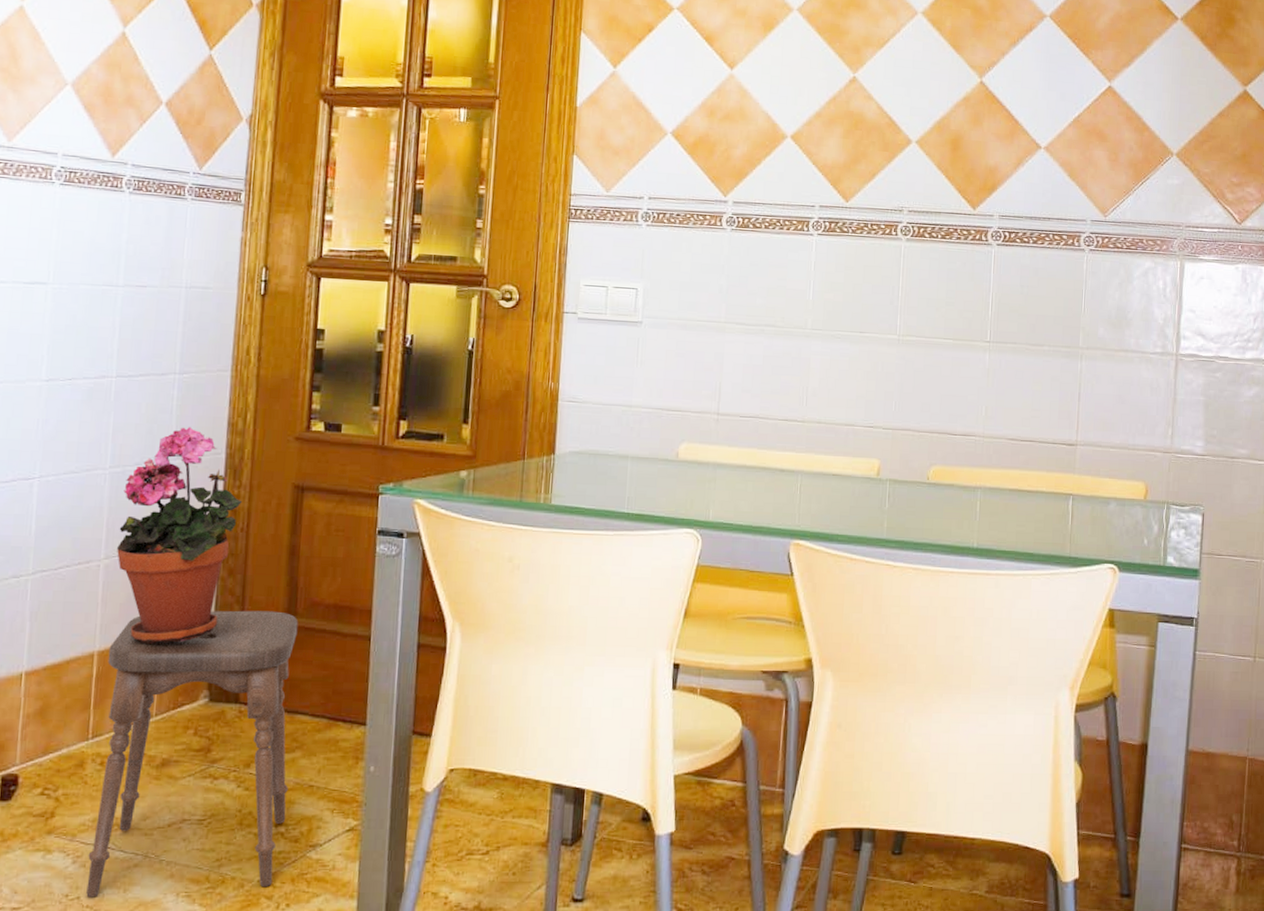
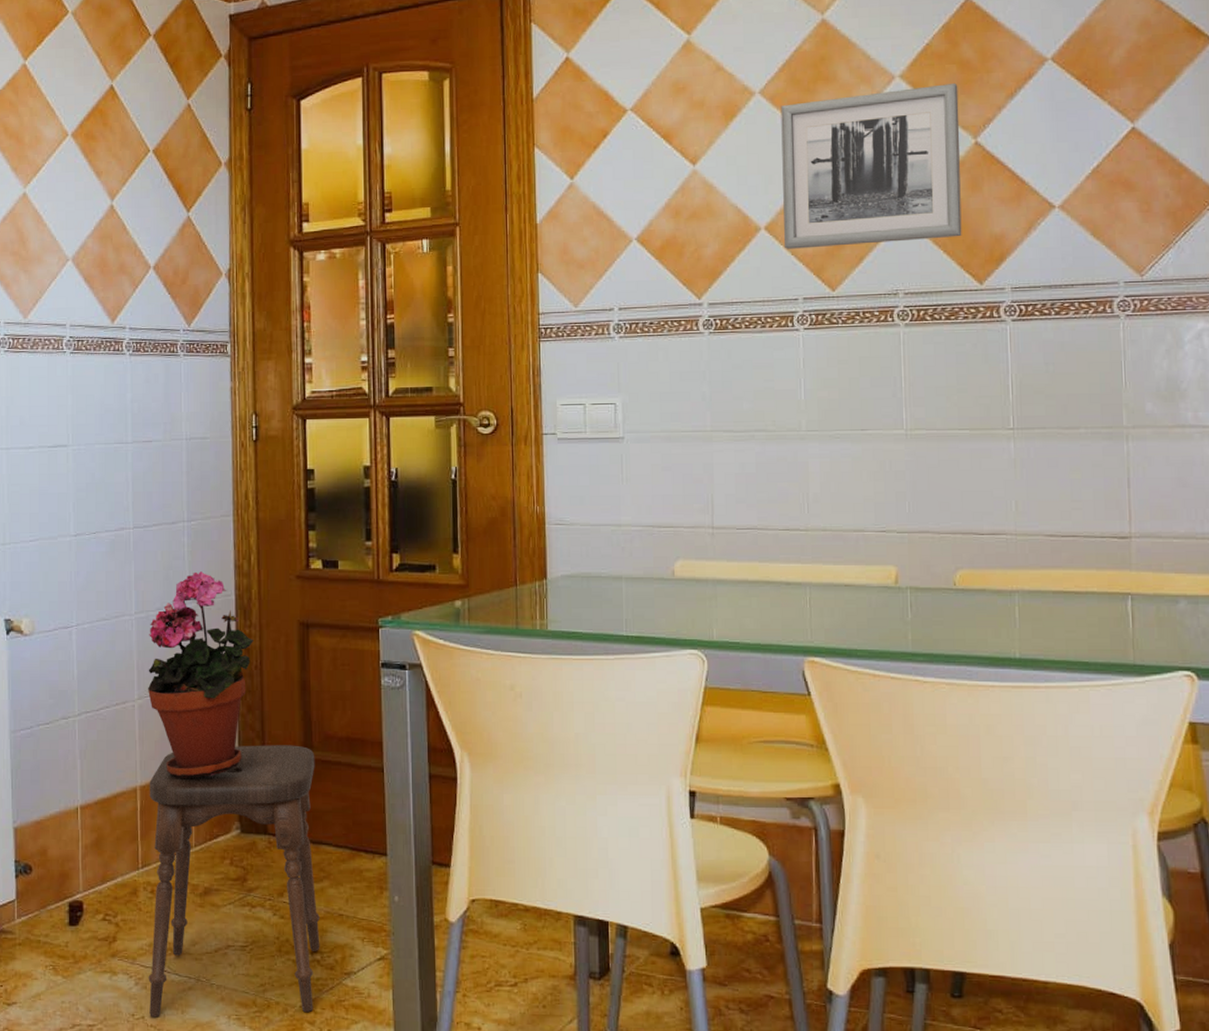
wall art: none [807,24,971,165] -> present [781,82,962,249]

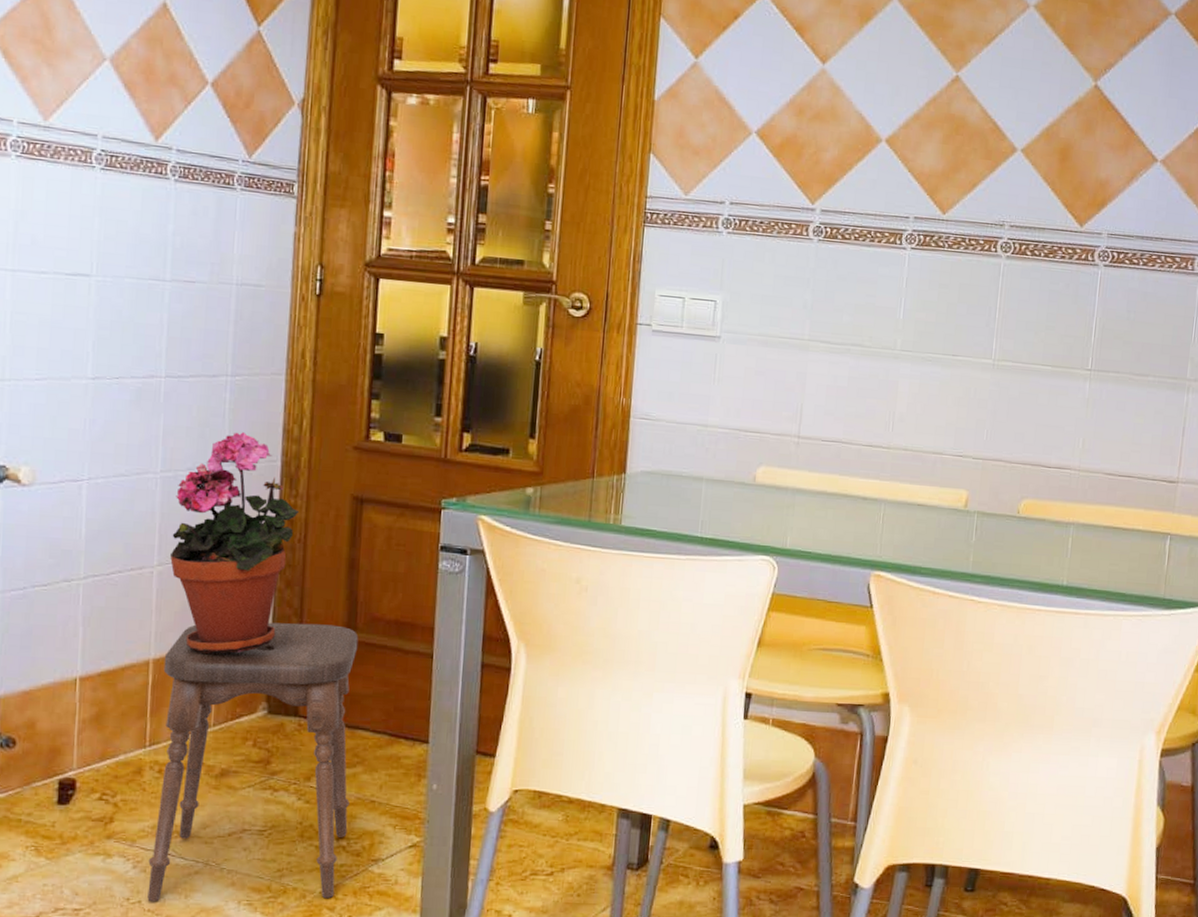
wall art: present [781,82,962,249] -> none [903,15,1087,177]

